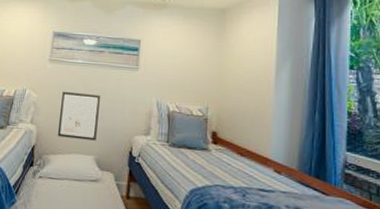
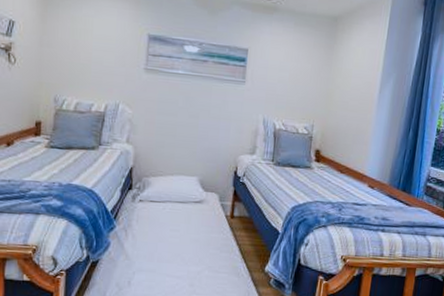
wall art: present [57,91,101,141] -> none [157,106,205,161]

